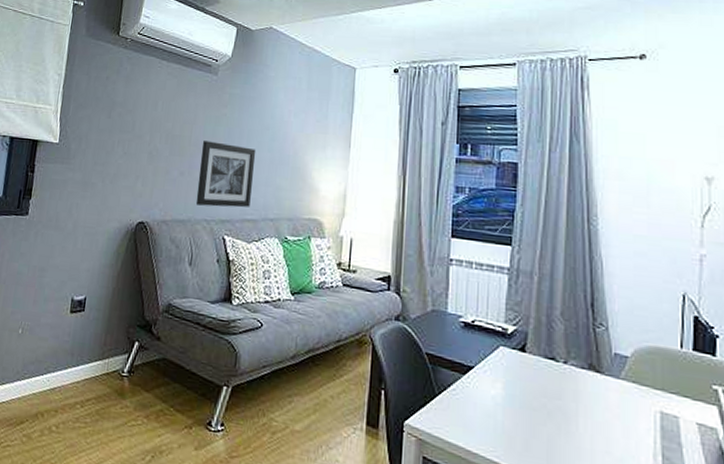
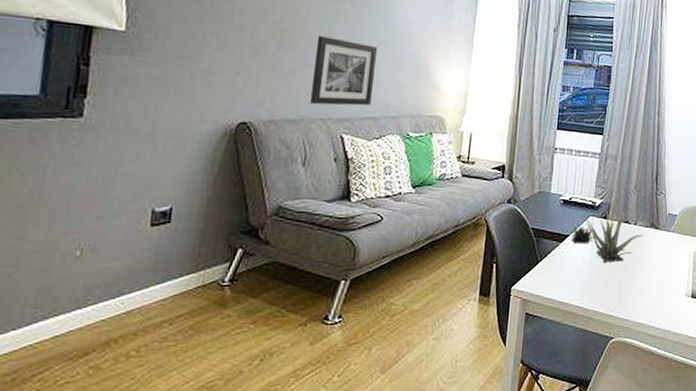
succulent plant: none [473,328,580,410] -> present [569,200,644,263]

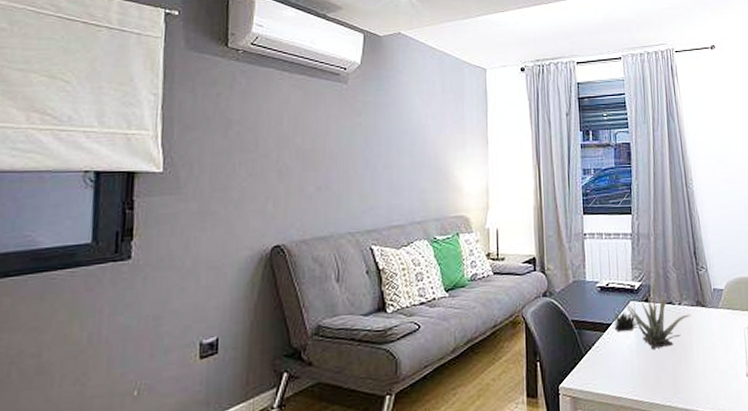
wall art: present [309,36,378,106] -> none [337,152,397,219]

